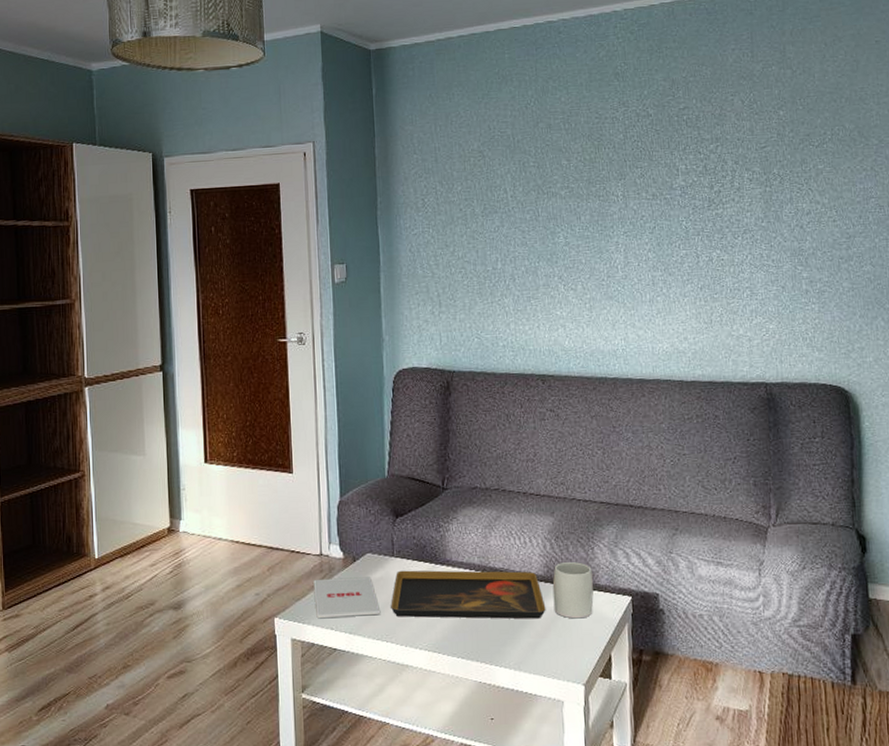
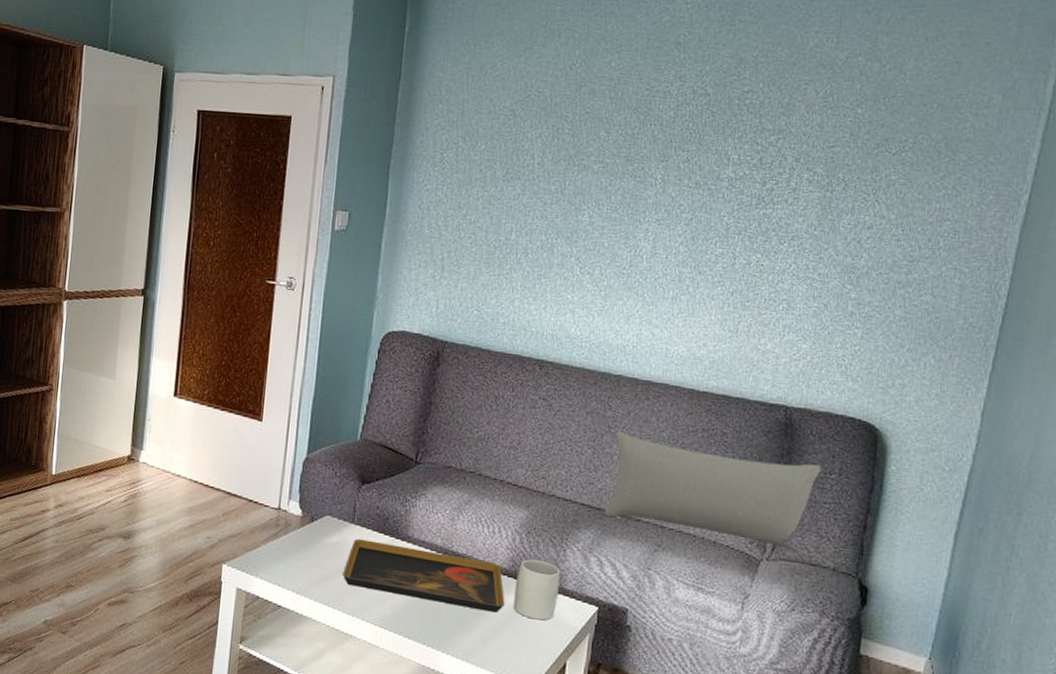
magazine: present [313,577,381,619] -> none [265,532,332,580]
pillow: none [620,429,806,516] -> present [603,431,821,555]

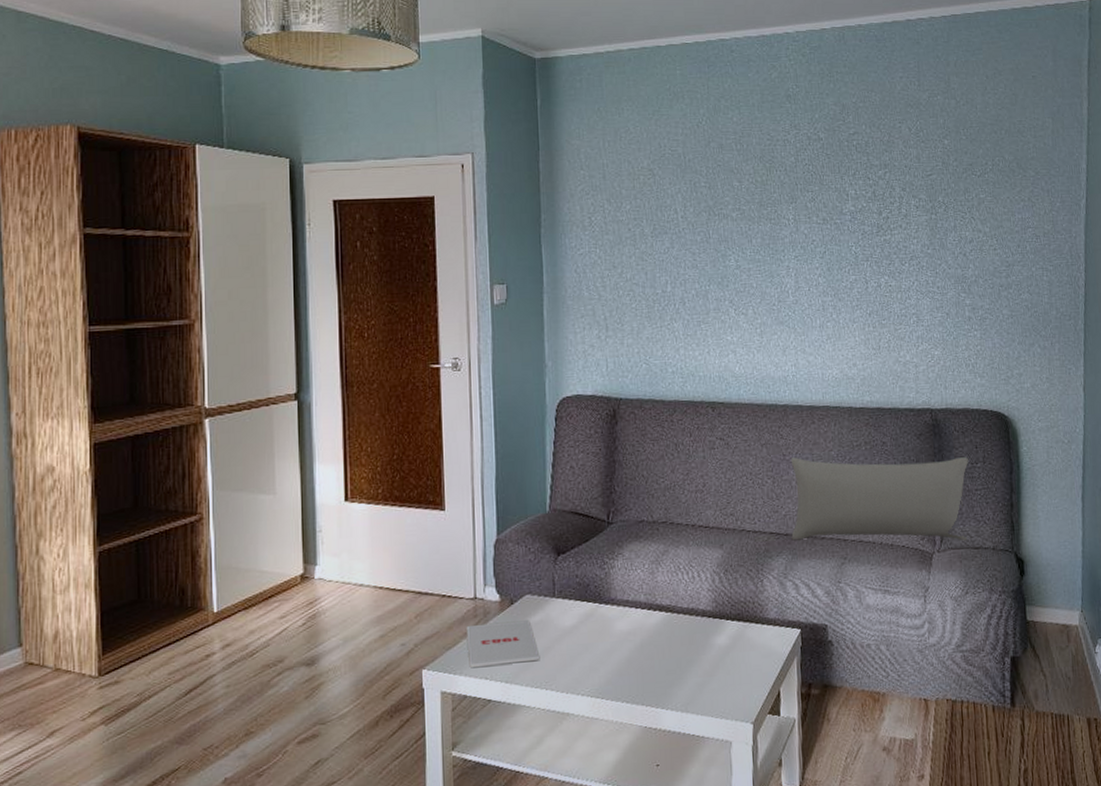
magazine: none [265,532,332,580] -> present [466,620,540,669]
decorative tray: present [343,538,505,613] -> none [551,607,714,662]
mug: present [513,559,561,621] -> none [721,595,763,655]

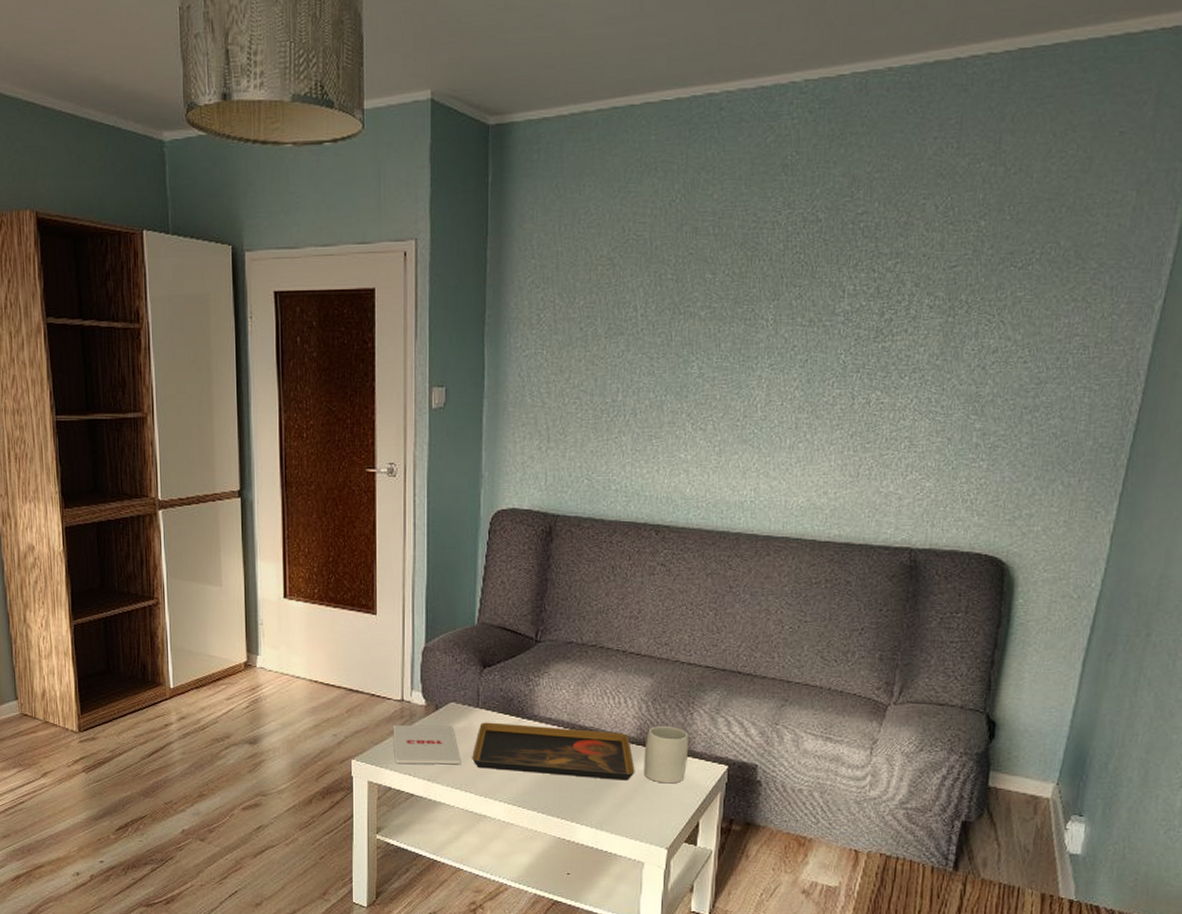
decorative tray: none [551,607,714,662] -> present [472,722,635,781]
mug: none [721,595,763,655] -> present [643,726,689,784]
pillow: present [790,457,969,541] -> none [729,590,947,696]

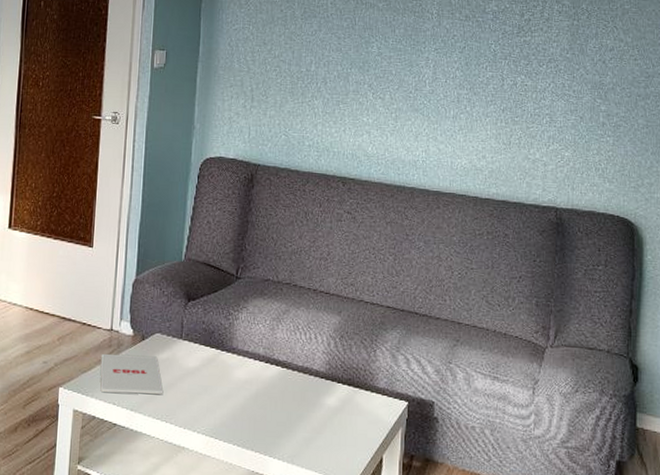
decorative tray: present [472,722,635,781] -> none [174,353,324,415]
mug: present [643,726,689,784] -> none [331,362,373,419]

